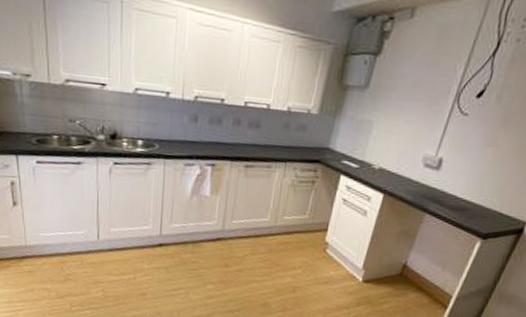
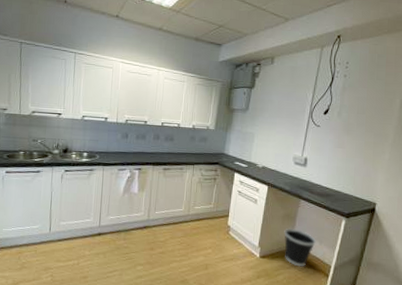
wastebasket: none [394,249,438,296] -> present [284,228,316,267]

